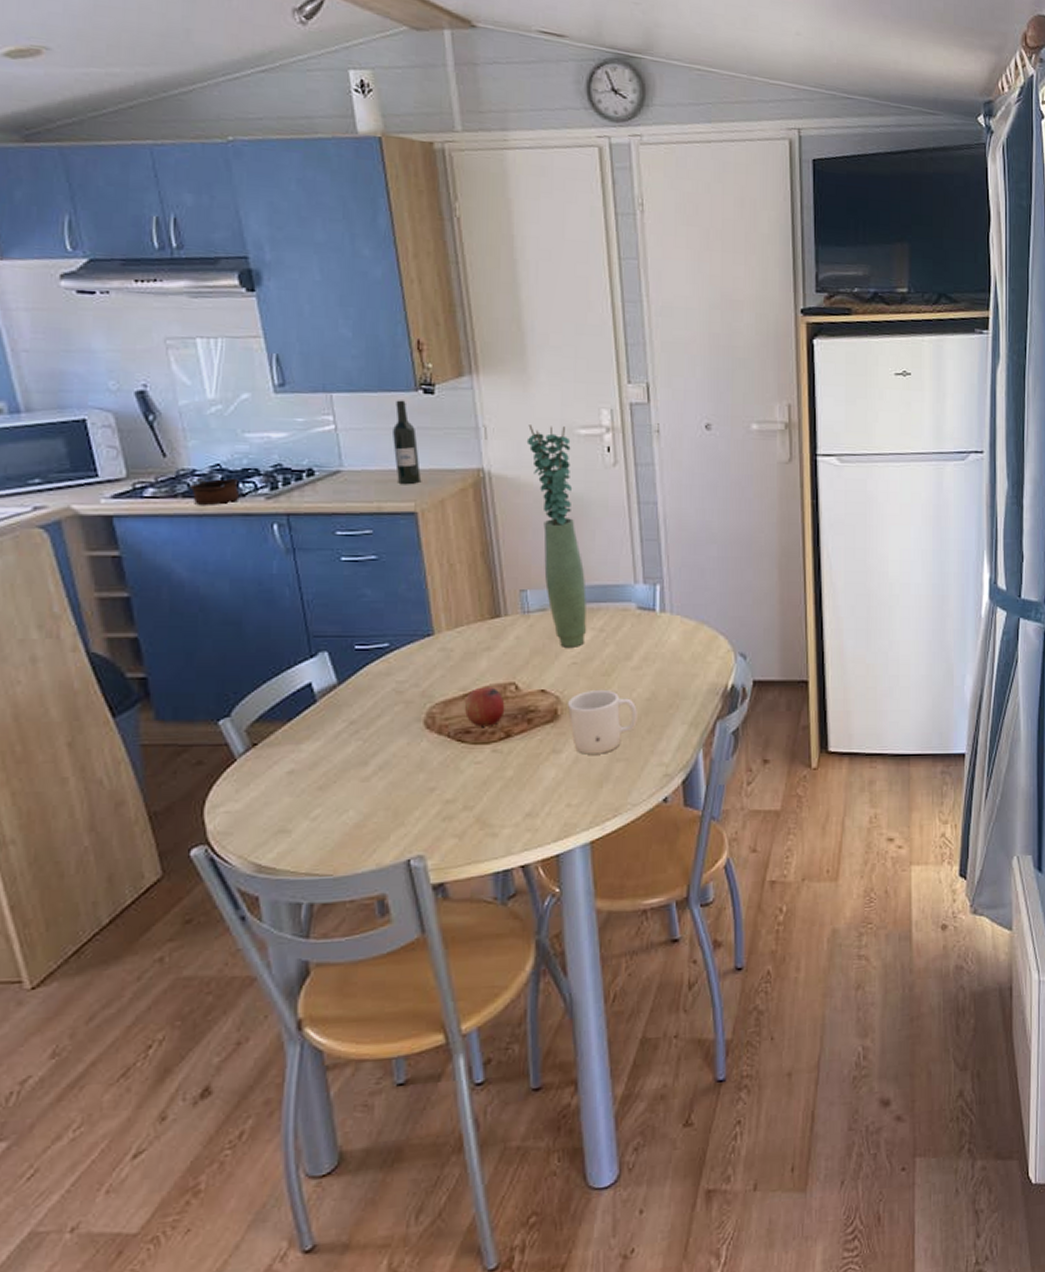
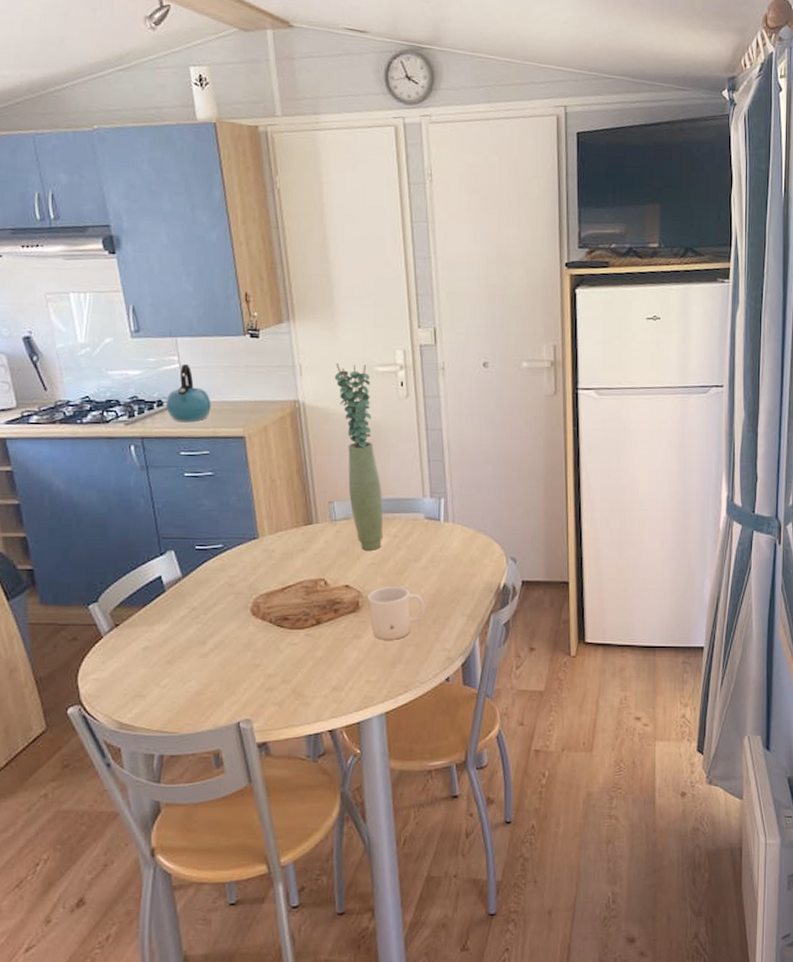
cooking pot: present [189,478,239,507] -> none [65,407,104,431]
kettle: none [317,425,375,496] -> present [165,364,211,423]
wine bottle: present [391,400,422,485] -> none [224,343,249,414]
fruit: present [464,687,505,727] -> none [283,582,316,615]

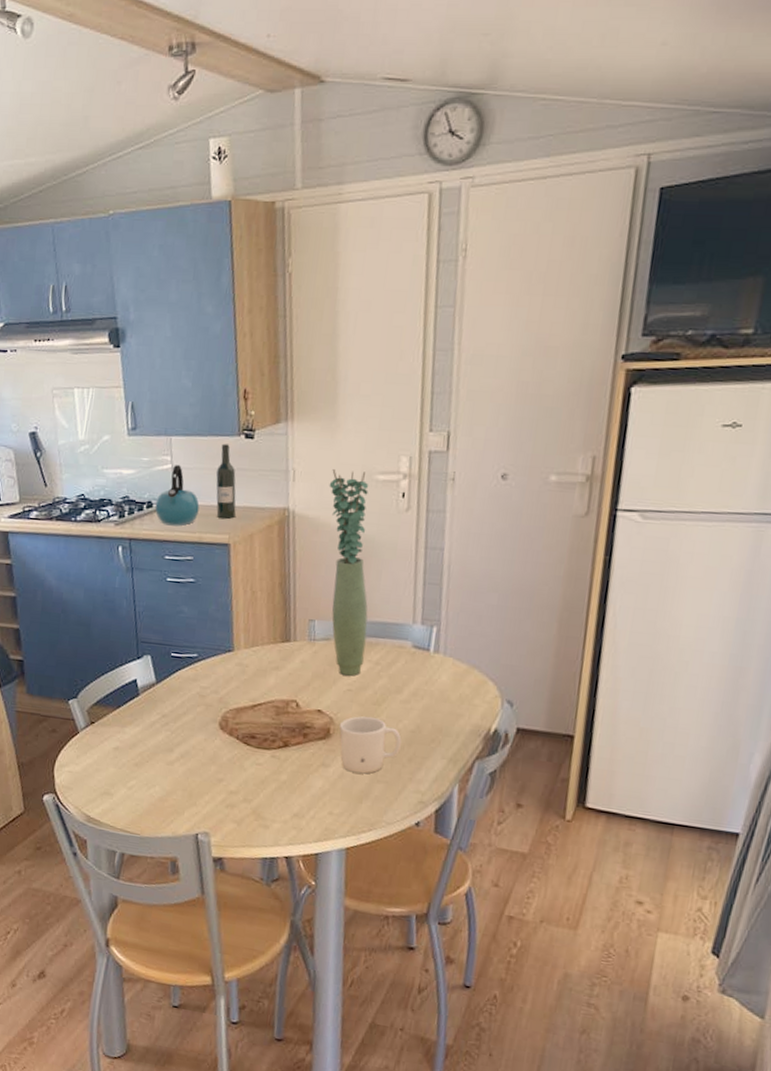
wine bottle: none [224,343,249,414] -> present [215,443,237,520]

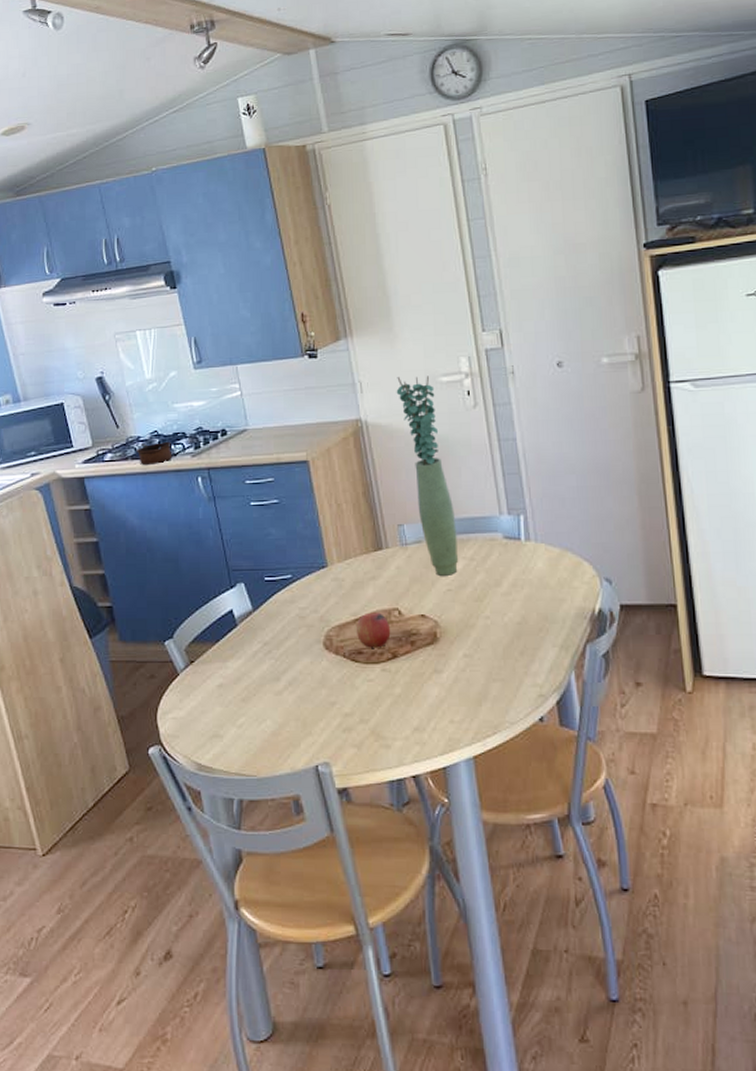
cooking pot: none [61,505,97,529] -> present [136,441,171,466]
kettle: present [155,465,200,526] -> none [229,391,273,451]
wine bottle: present [215,443,237,520] -> none [285,365,311,438]
fruit: none [252,700,286,735] -> present [356,612,391,648]
mug: present [339,716,402,774] -> none [444,614,510,675]

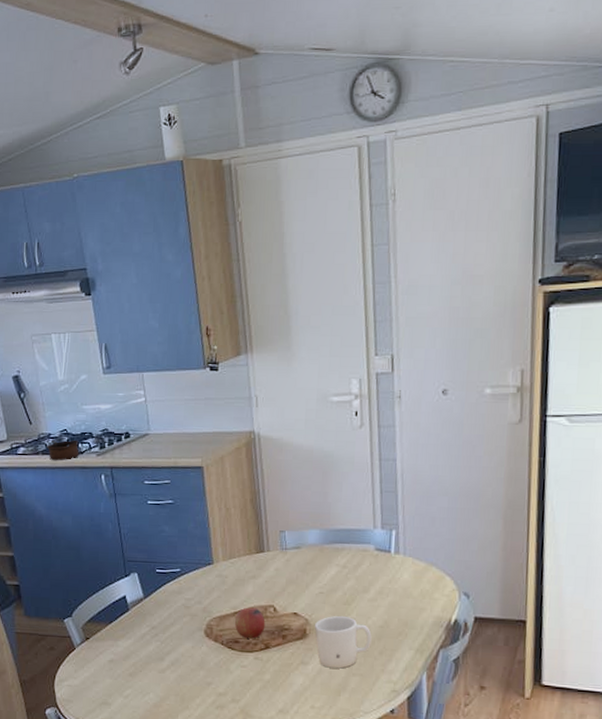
vase: present [396,376,459,576] -> none [289,394,333,580]
mug: none [444,614,510,675] -> present [314,615,372,669]

